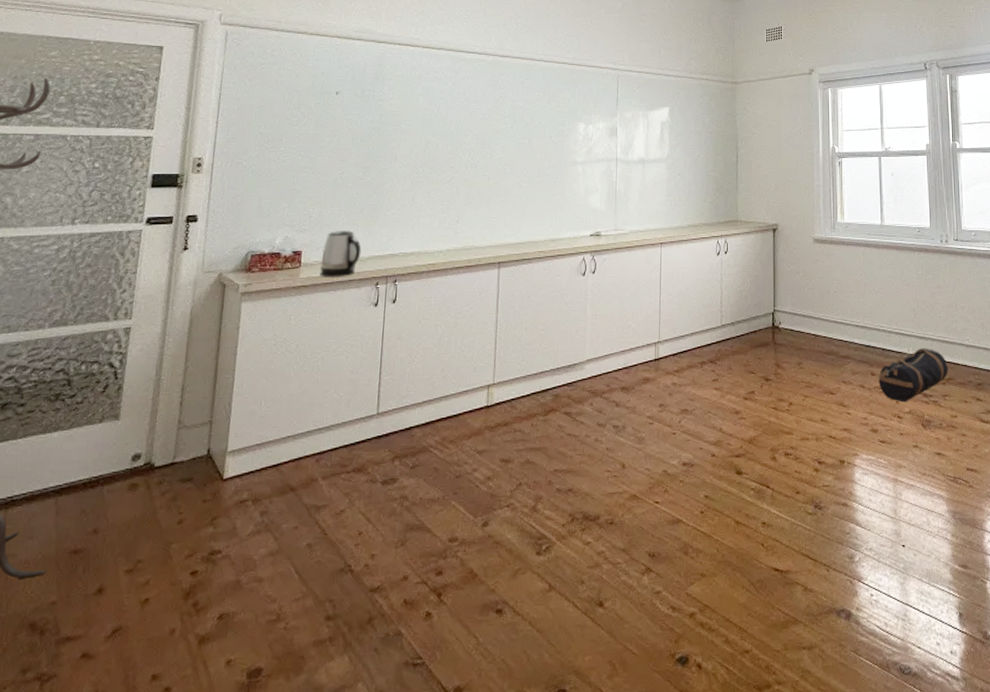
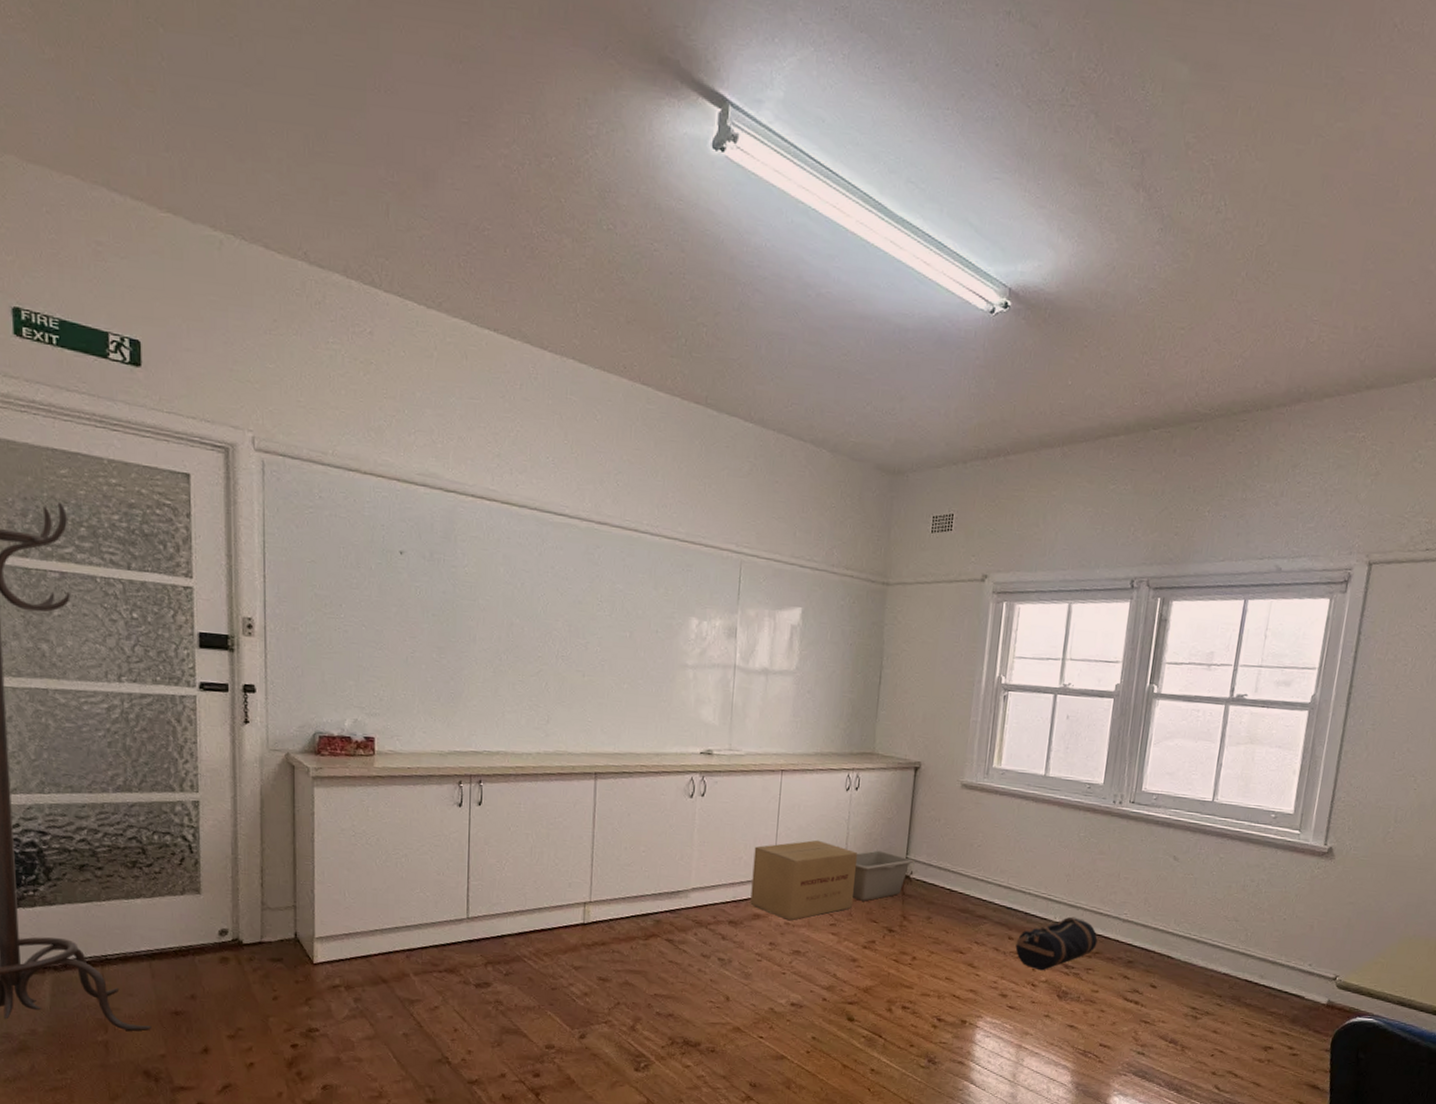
kettle: present [320,229,362,279] -> none [396,718,441,772]
box: none [640,302,732,381] -> present [750,839,858,921]
storage bin: none [730,306,781,354] -> present [851,850,914,901]

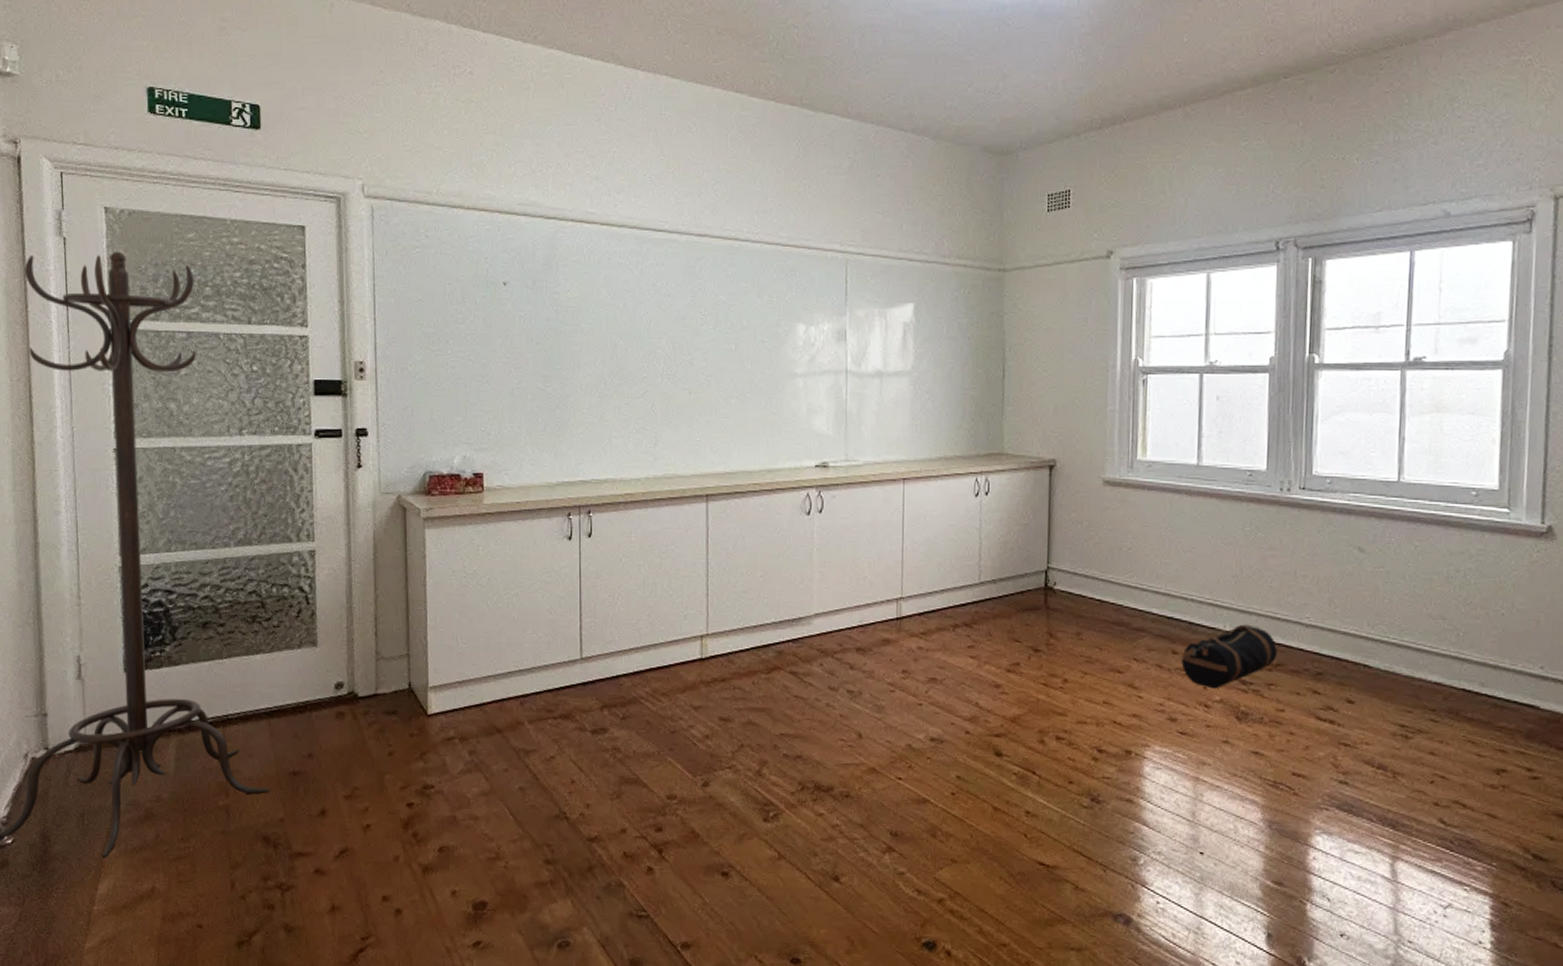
box: present [750,839,858,921] -> none [878,552,994,645]
storage bin: present [851,850,914,901] -> none [989,561,1056,618]

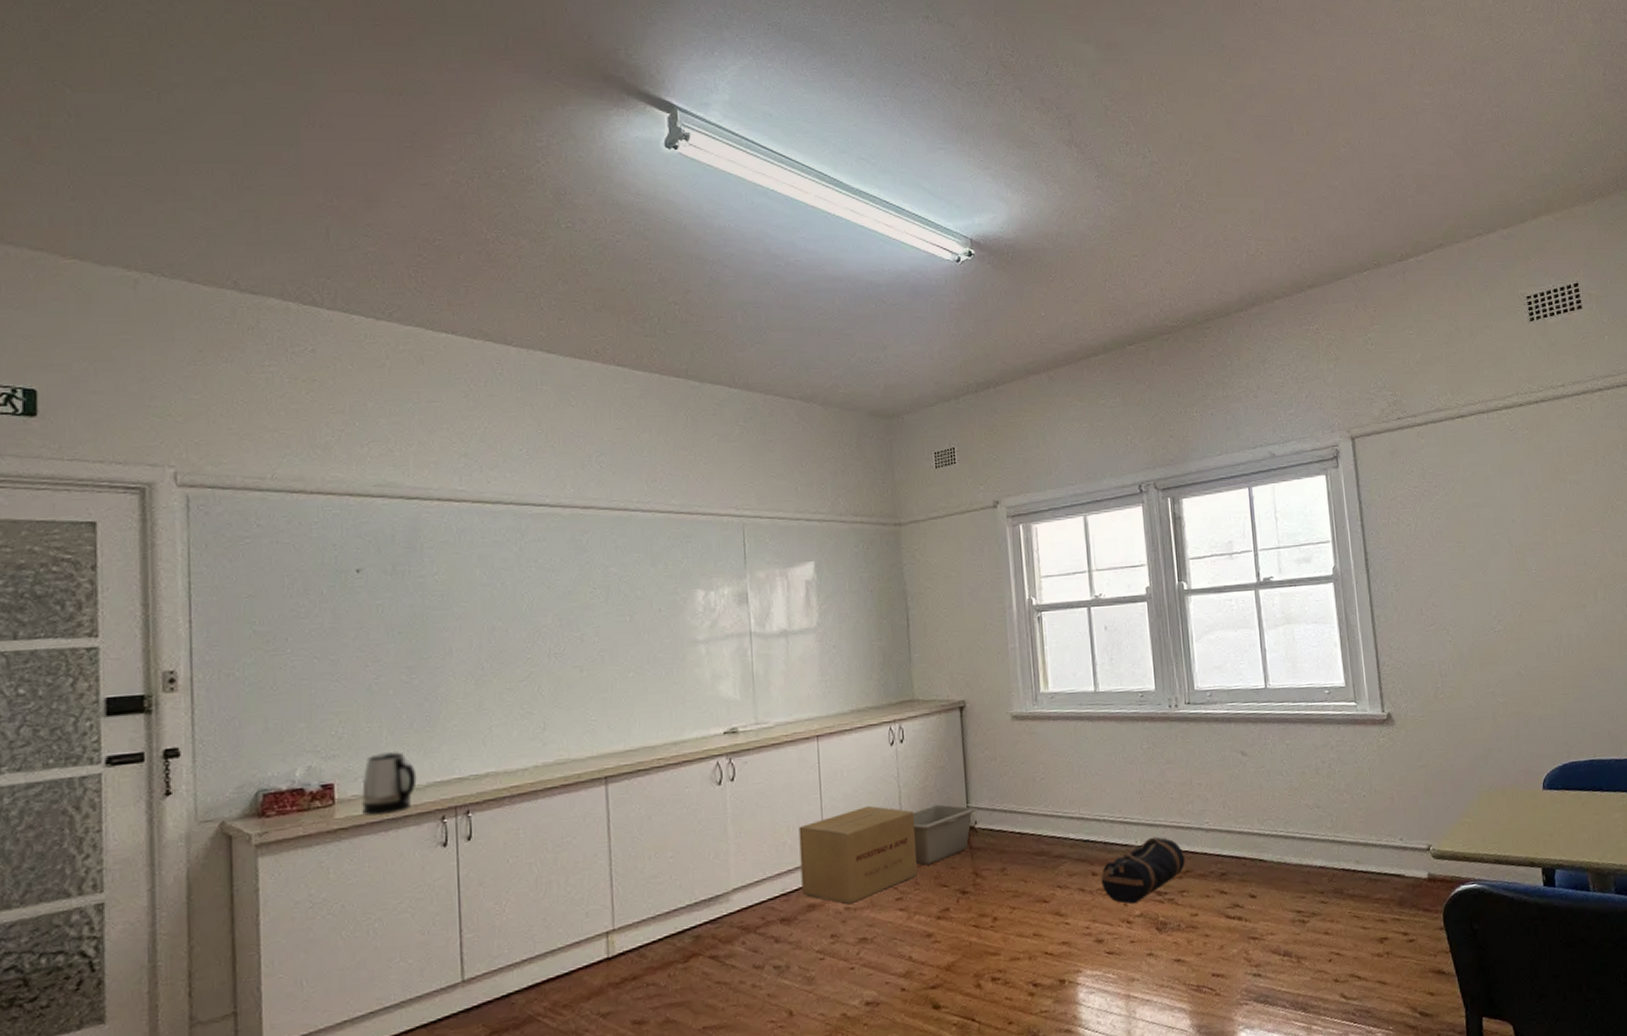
kettle: none [505,450,549,506] -> present [362,750,417,816]
box: none [878,552,994,645] -> present [798,805,917,905]
storage bin: none [989,561,1056,618] -> present [913,804,976,866]

